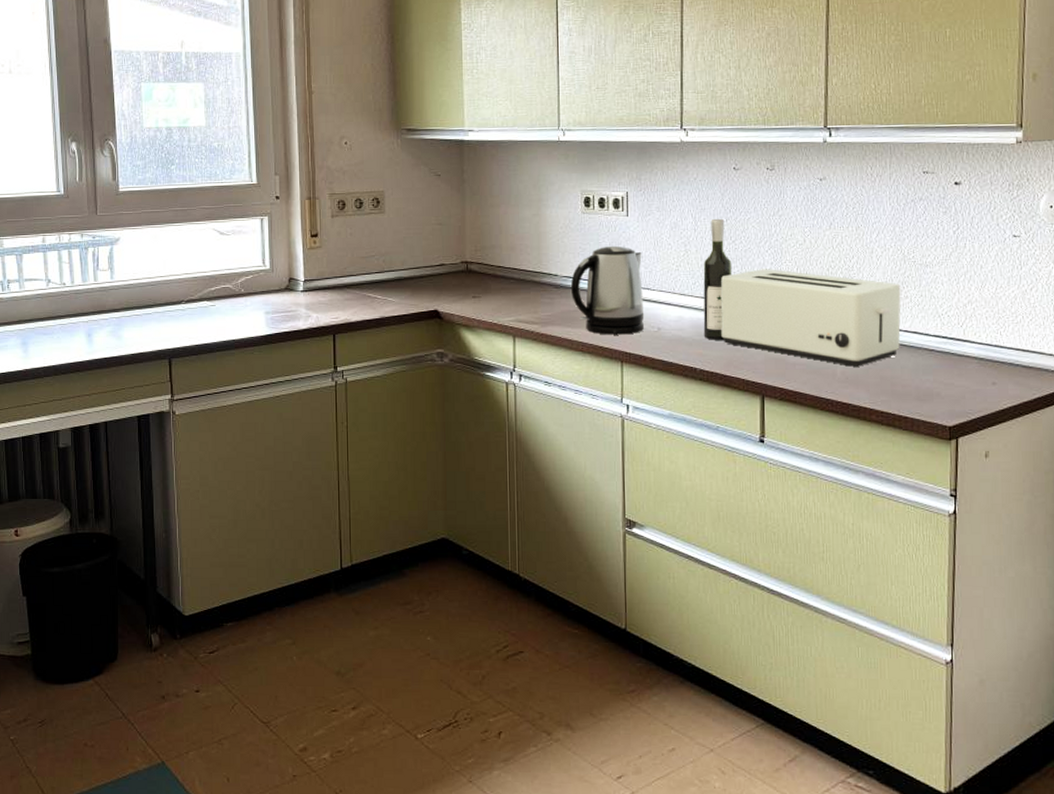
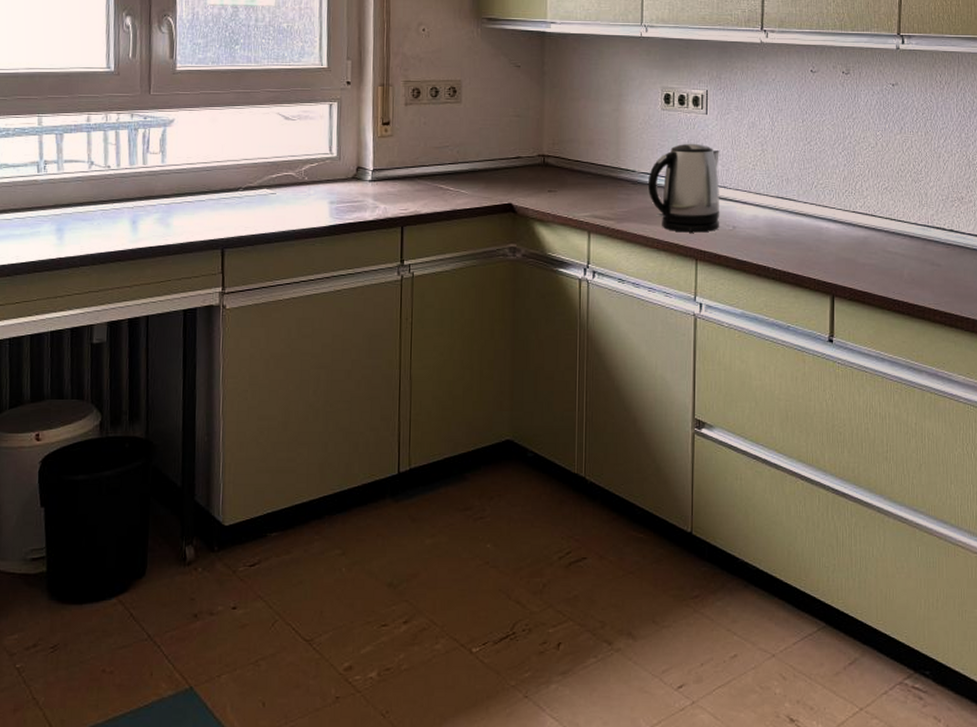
bottle: present [703,218,732,340] -> none [777,119,807,240]
toaster: present [720,269,901,367] -> none [795,170,965,268]

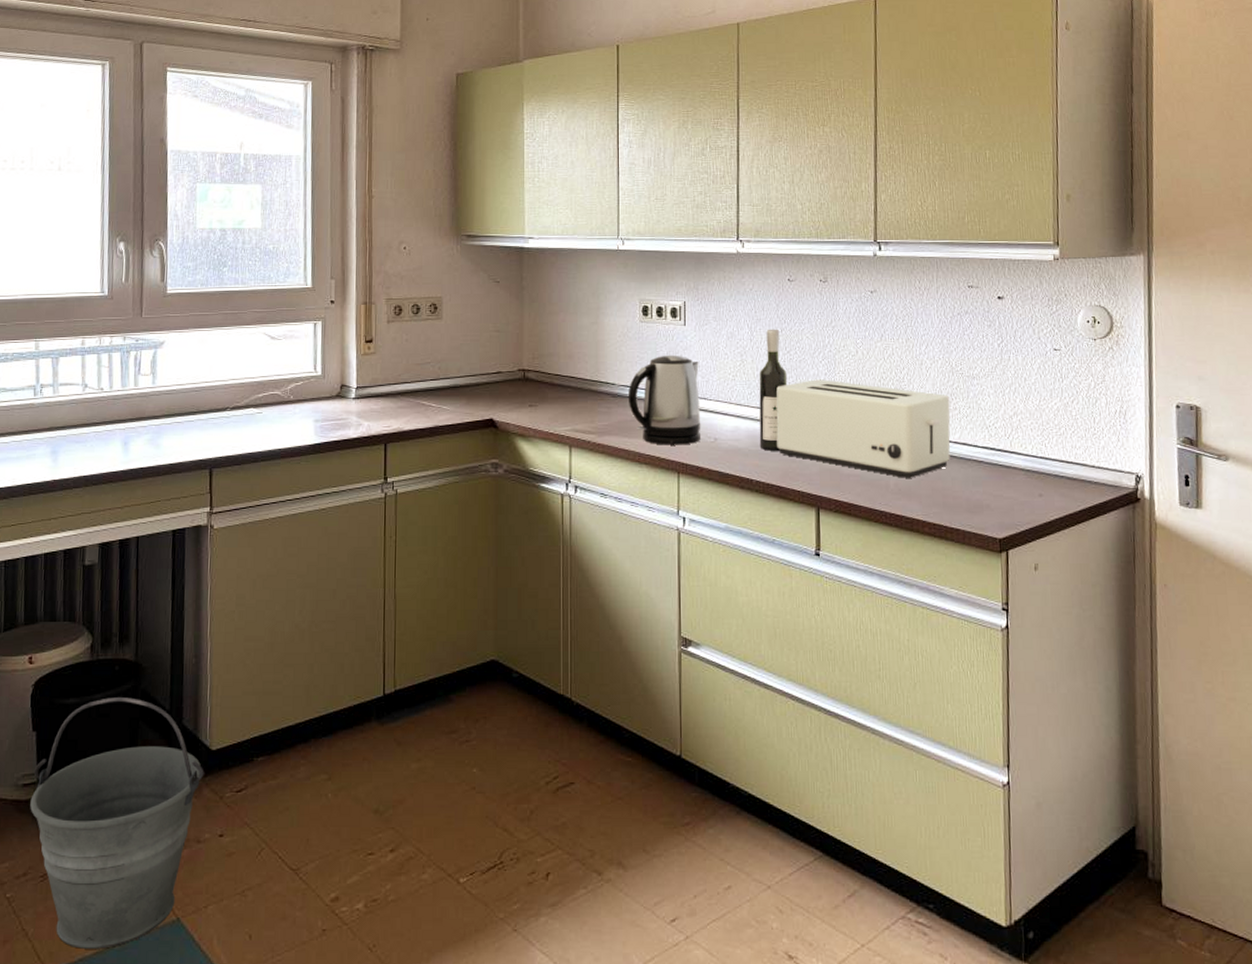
bucket: none [39,474,217,717] -> present [30,697,204,949]
bottle: none [777,119,807,240] -> present [759,329,788,451]
toaster: none [795,170,965,268] -> present [776,379,951,478]

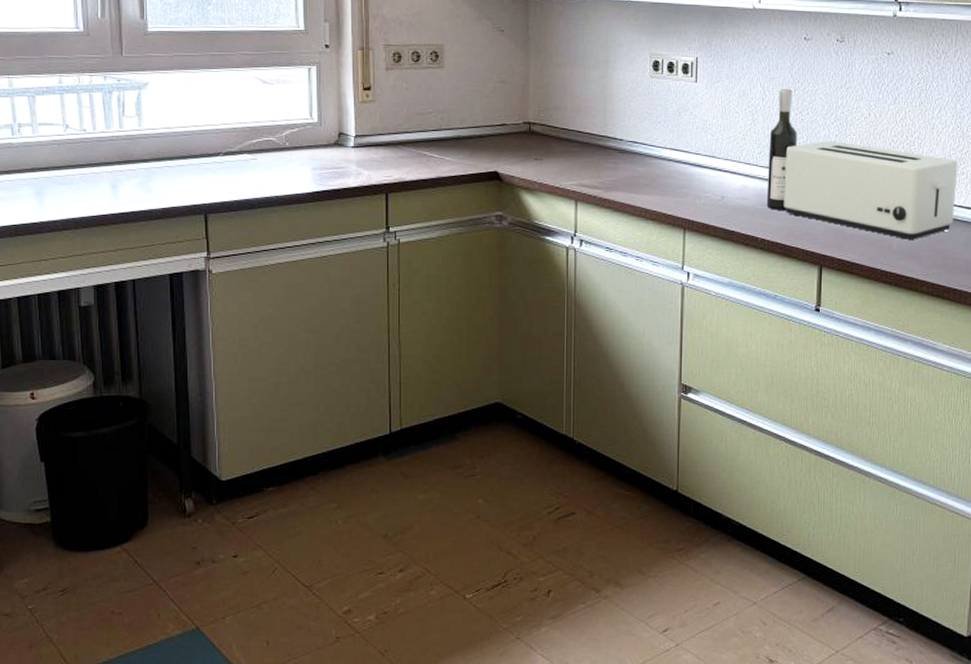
bucket: present [30,697,204,949] -> none [44,432,216,653]
kettle: present [627,354,701,445] -> none [635,111,709,202]

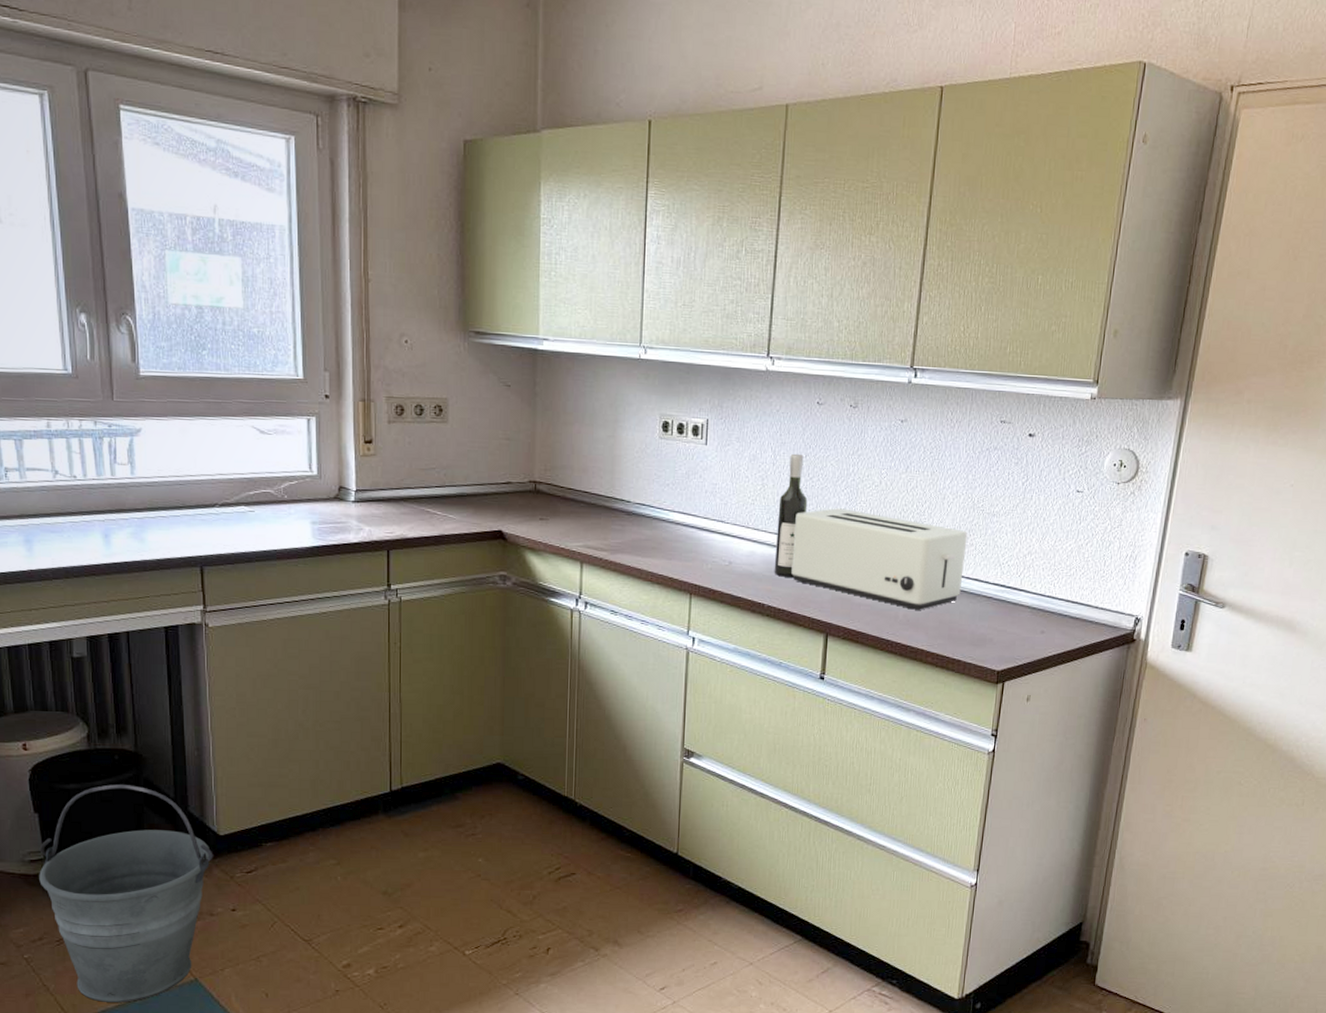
bucket: none [44,432,216,653] -> present [39,784,213,1003]

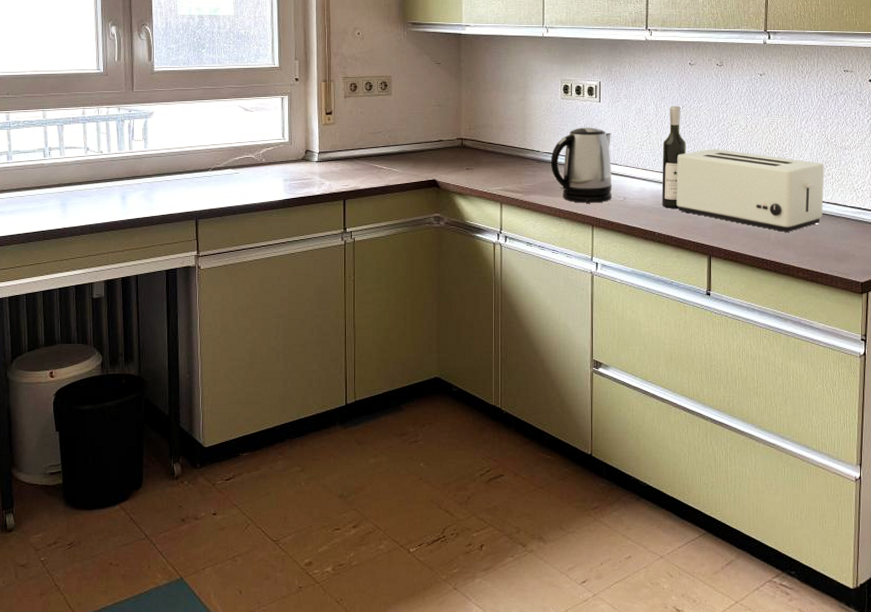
bucket: present [39,784,213,1003] -> none [57,405,199,600]
kettle: none [643,474,718,567] -> present [550,127,613,203]

